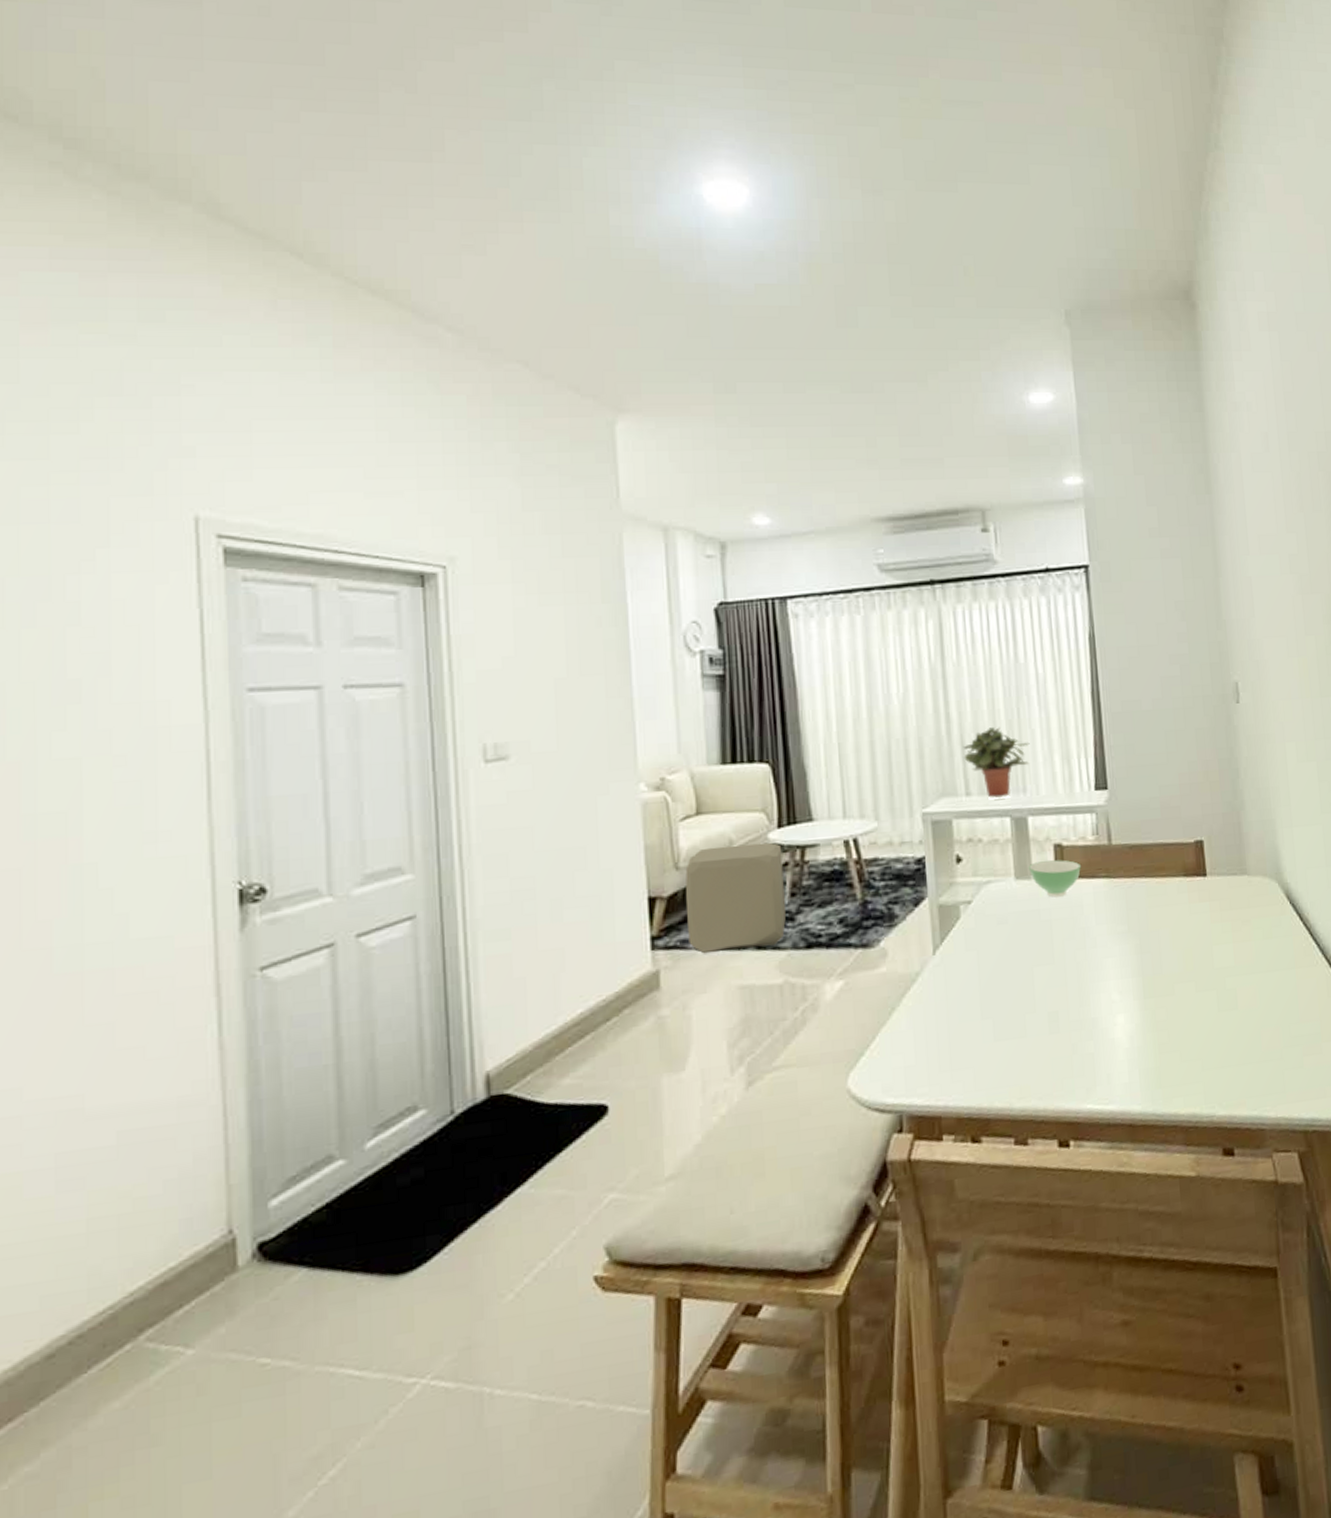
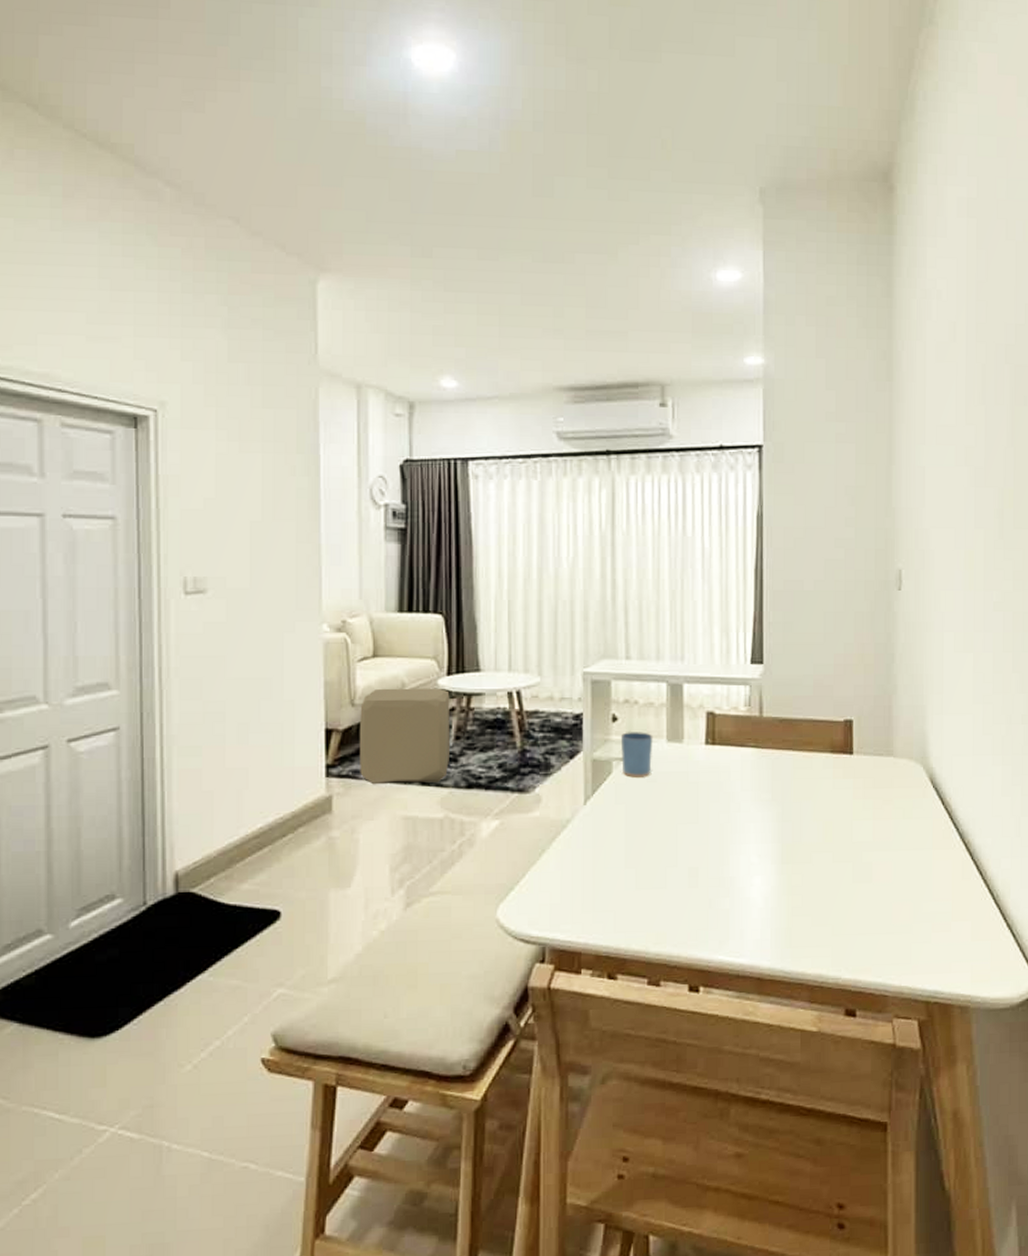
potted plant: present [963,727,1030,799] -> none [626,596,691,665]
mug: none [966,871,1001,920] -> present [620,732,653,777]
bowl: present [1028,859,1082,898] -> none [680,727,732,762]

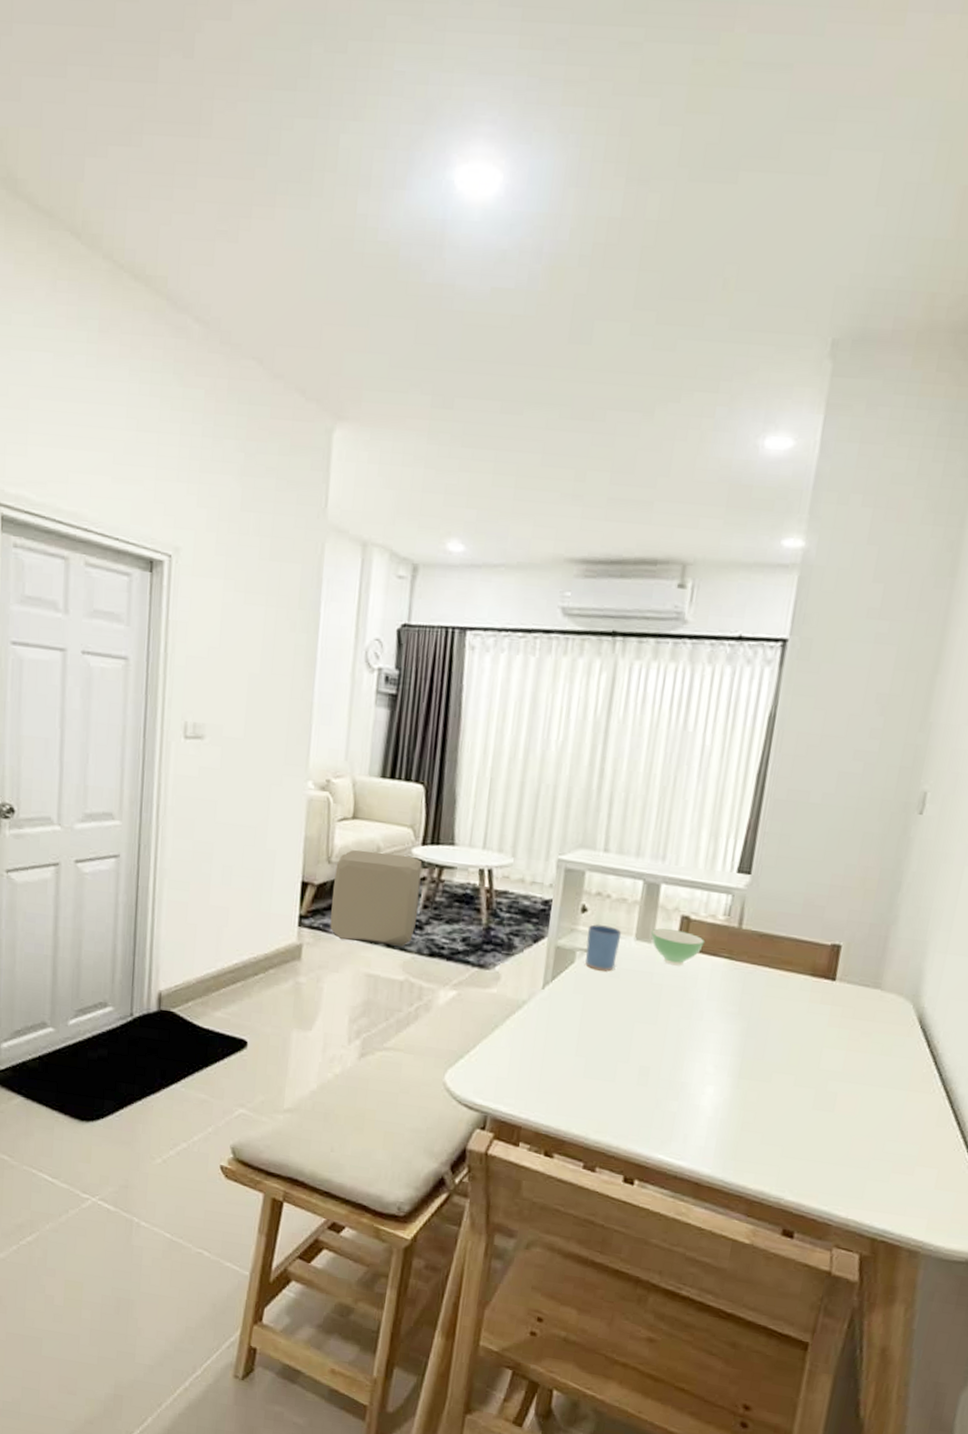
bowl: none [680,727,732,762] -> present [650,928,706,966]

